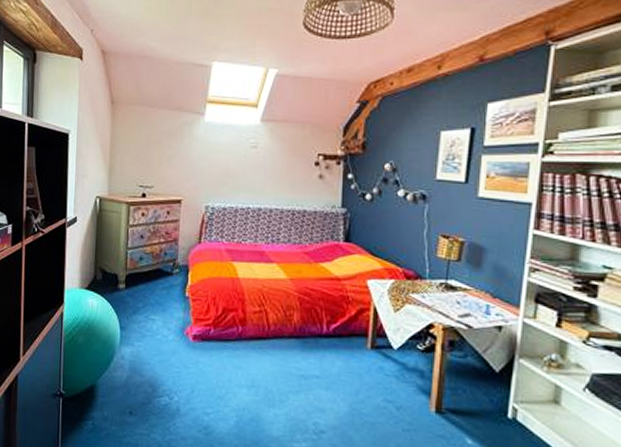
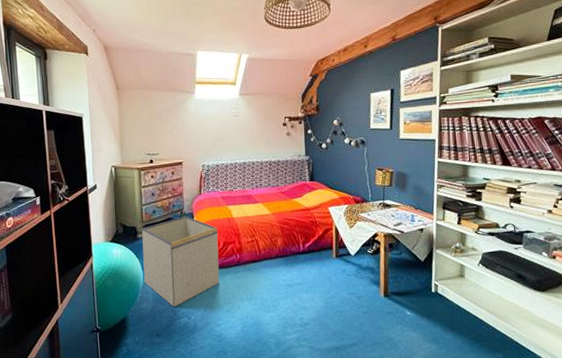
storage bin: none [121,268,218,381] -> present [142,216,220,307]

